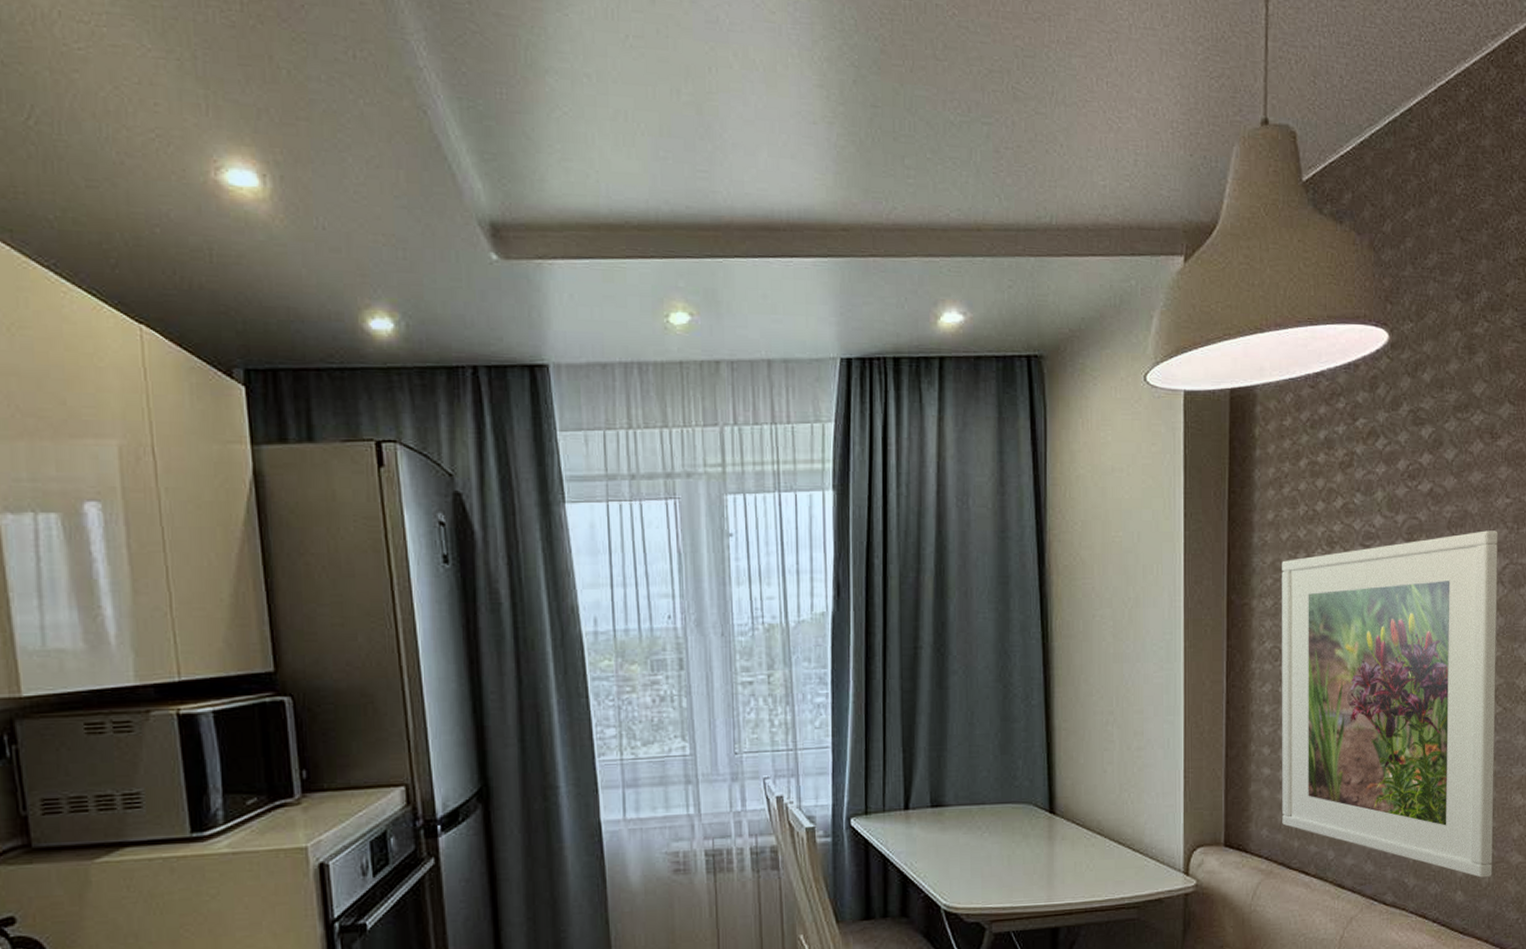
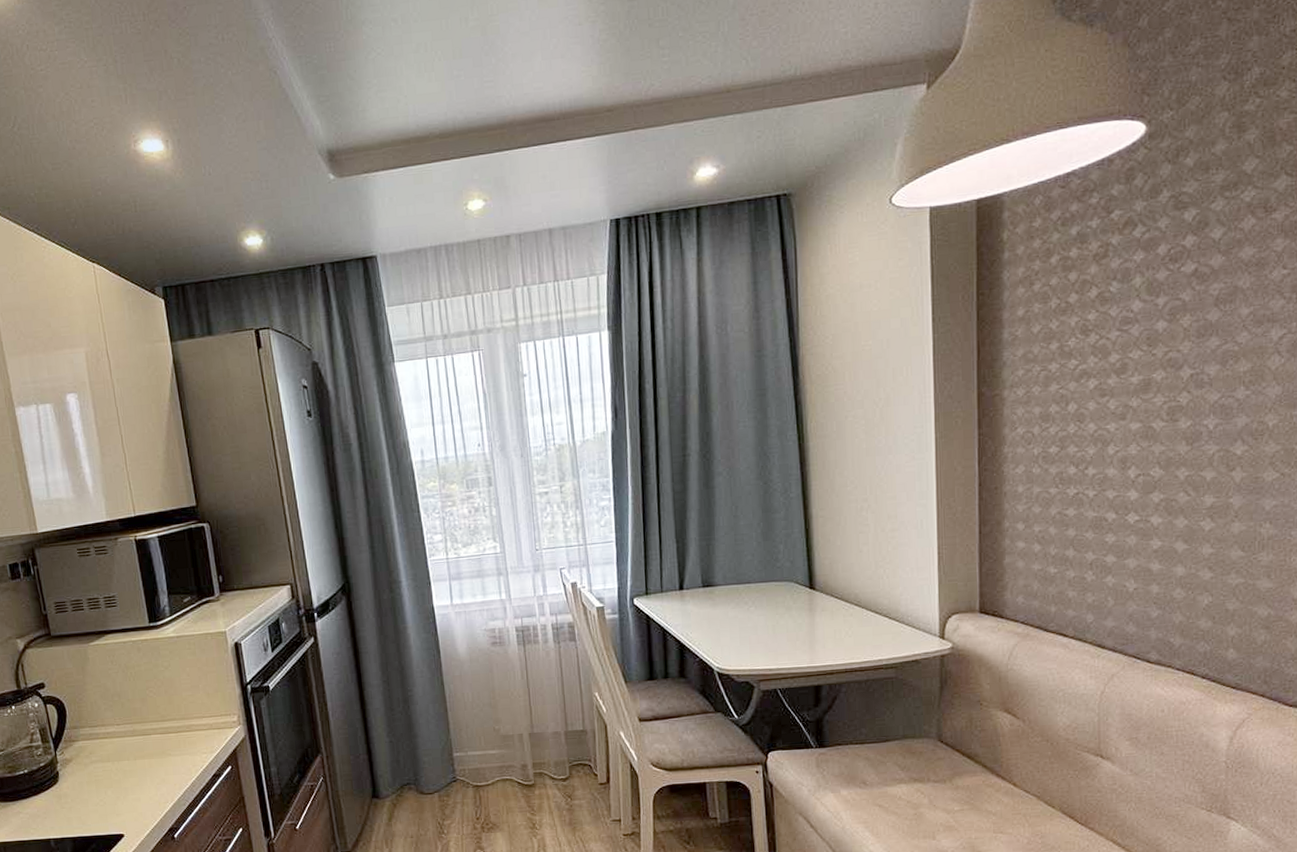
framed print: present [1282,530,1498,878] -> none [1033,302,1274,636]

